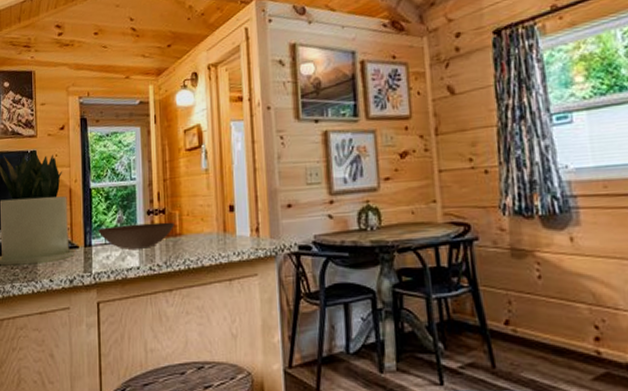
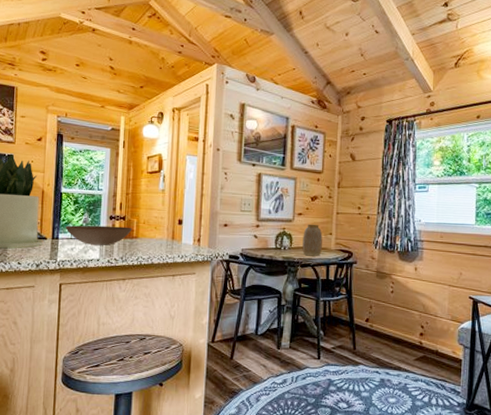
vase: none [394,190,425,236] -> present [302,224,323,257]

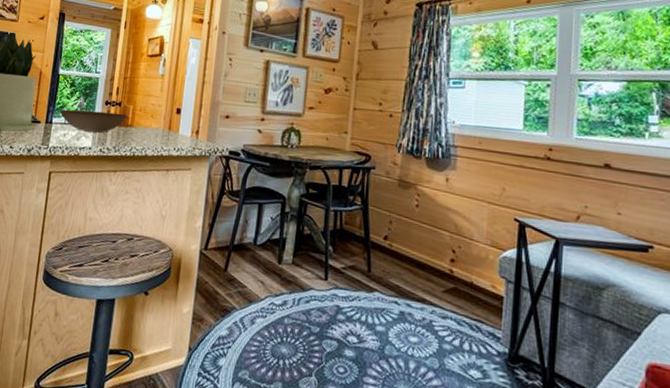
vase: present [302,224,323,257] -> none [312,119,336,158]

